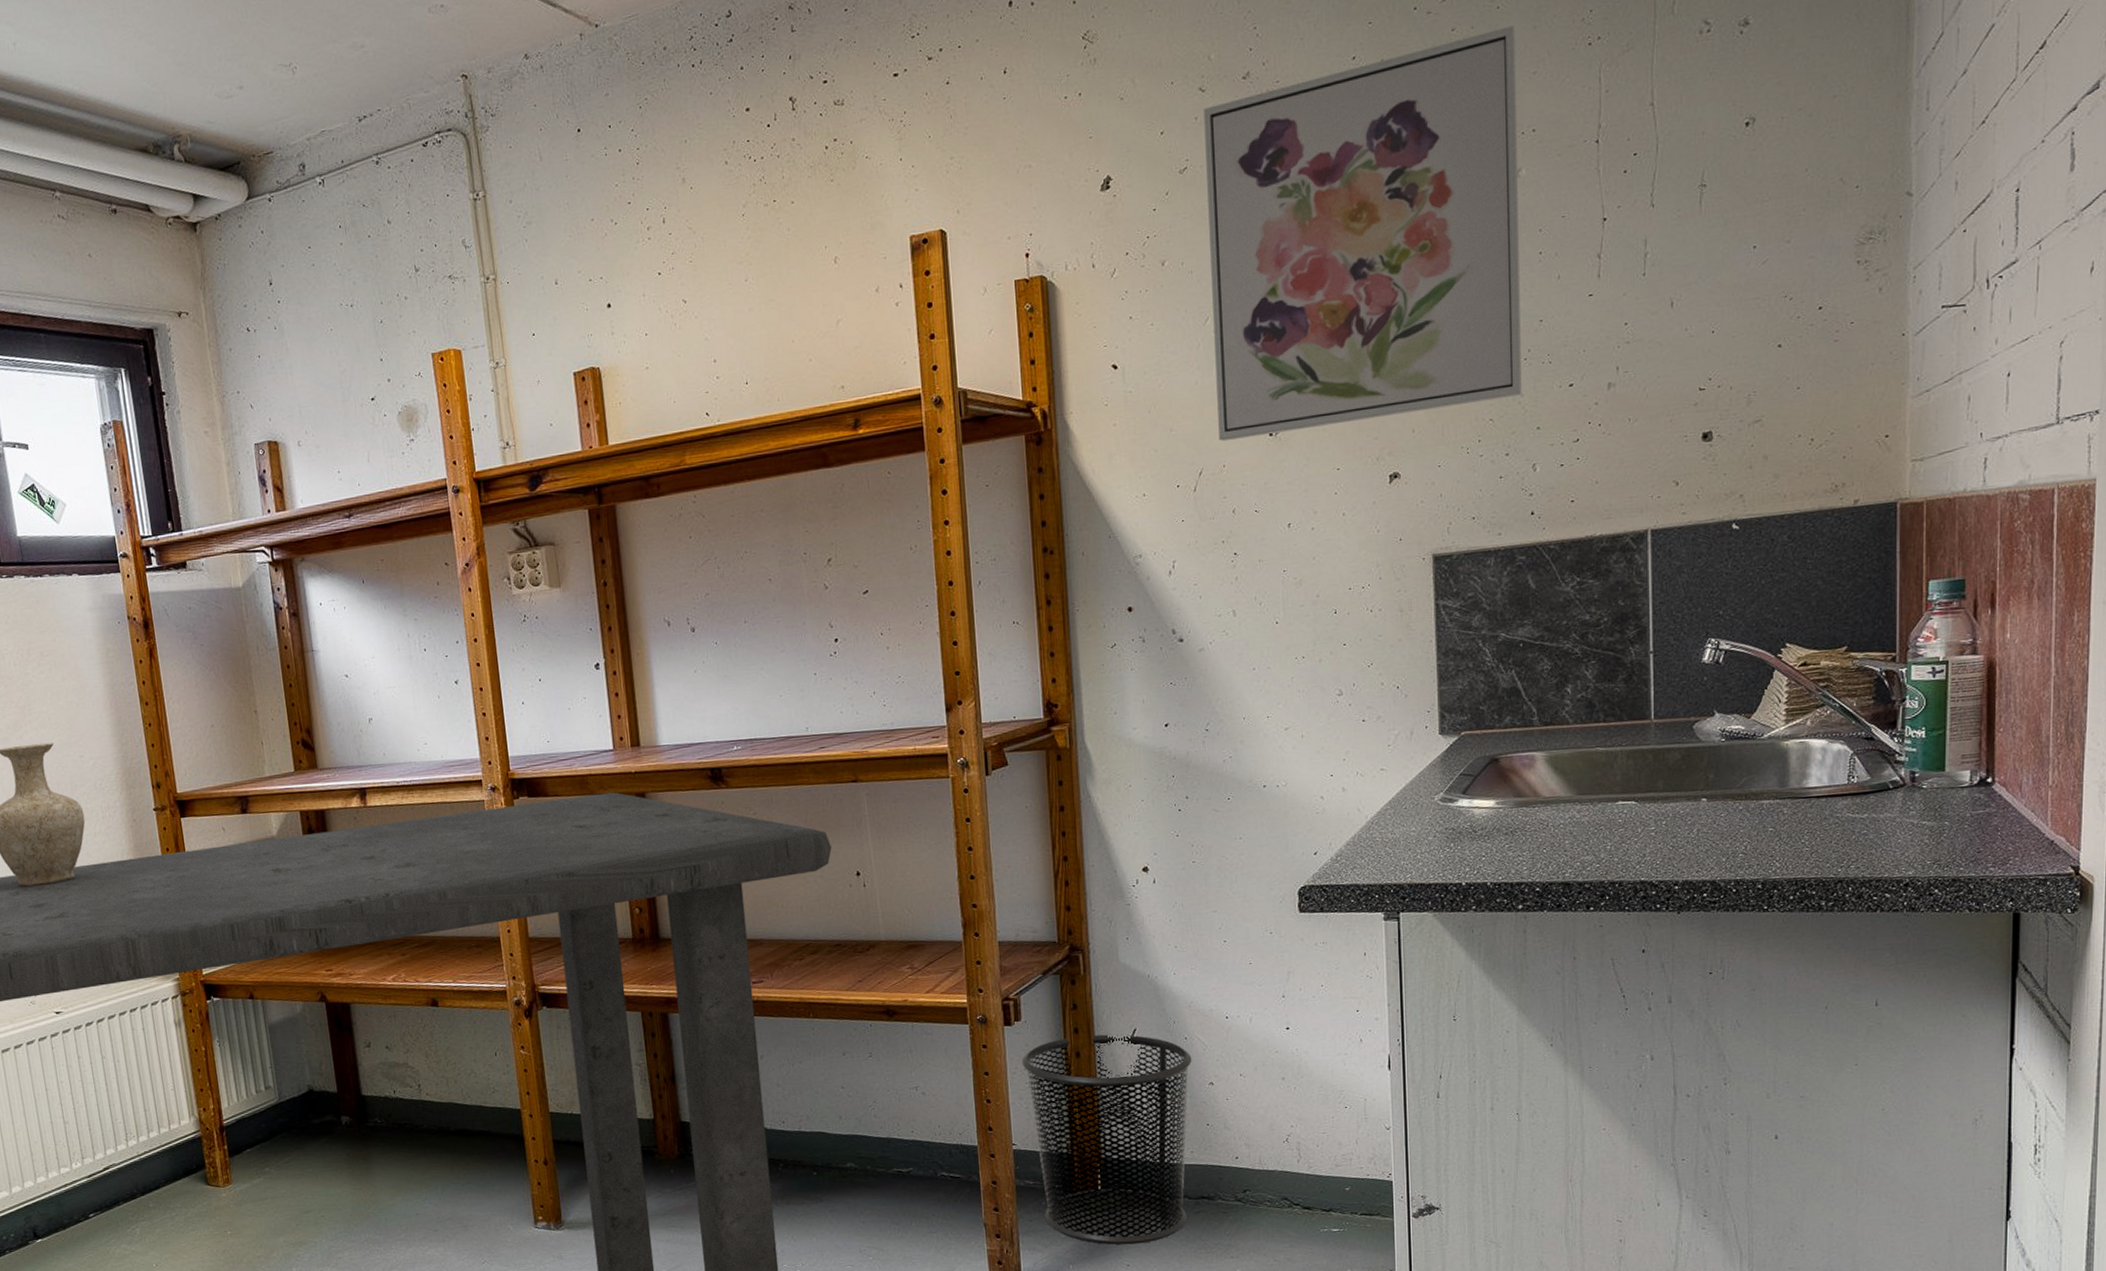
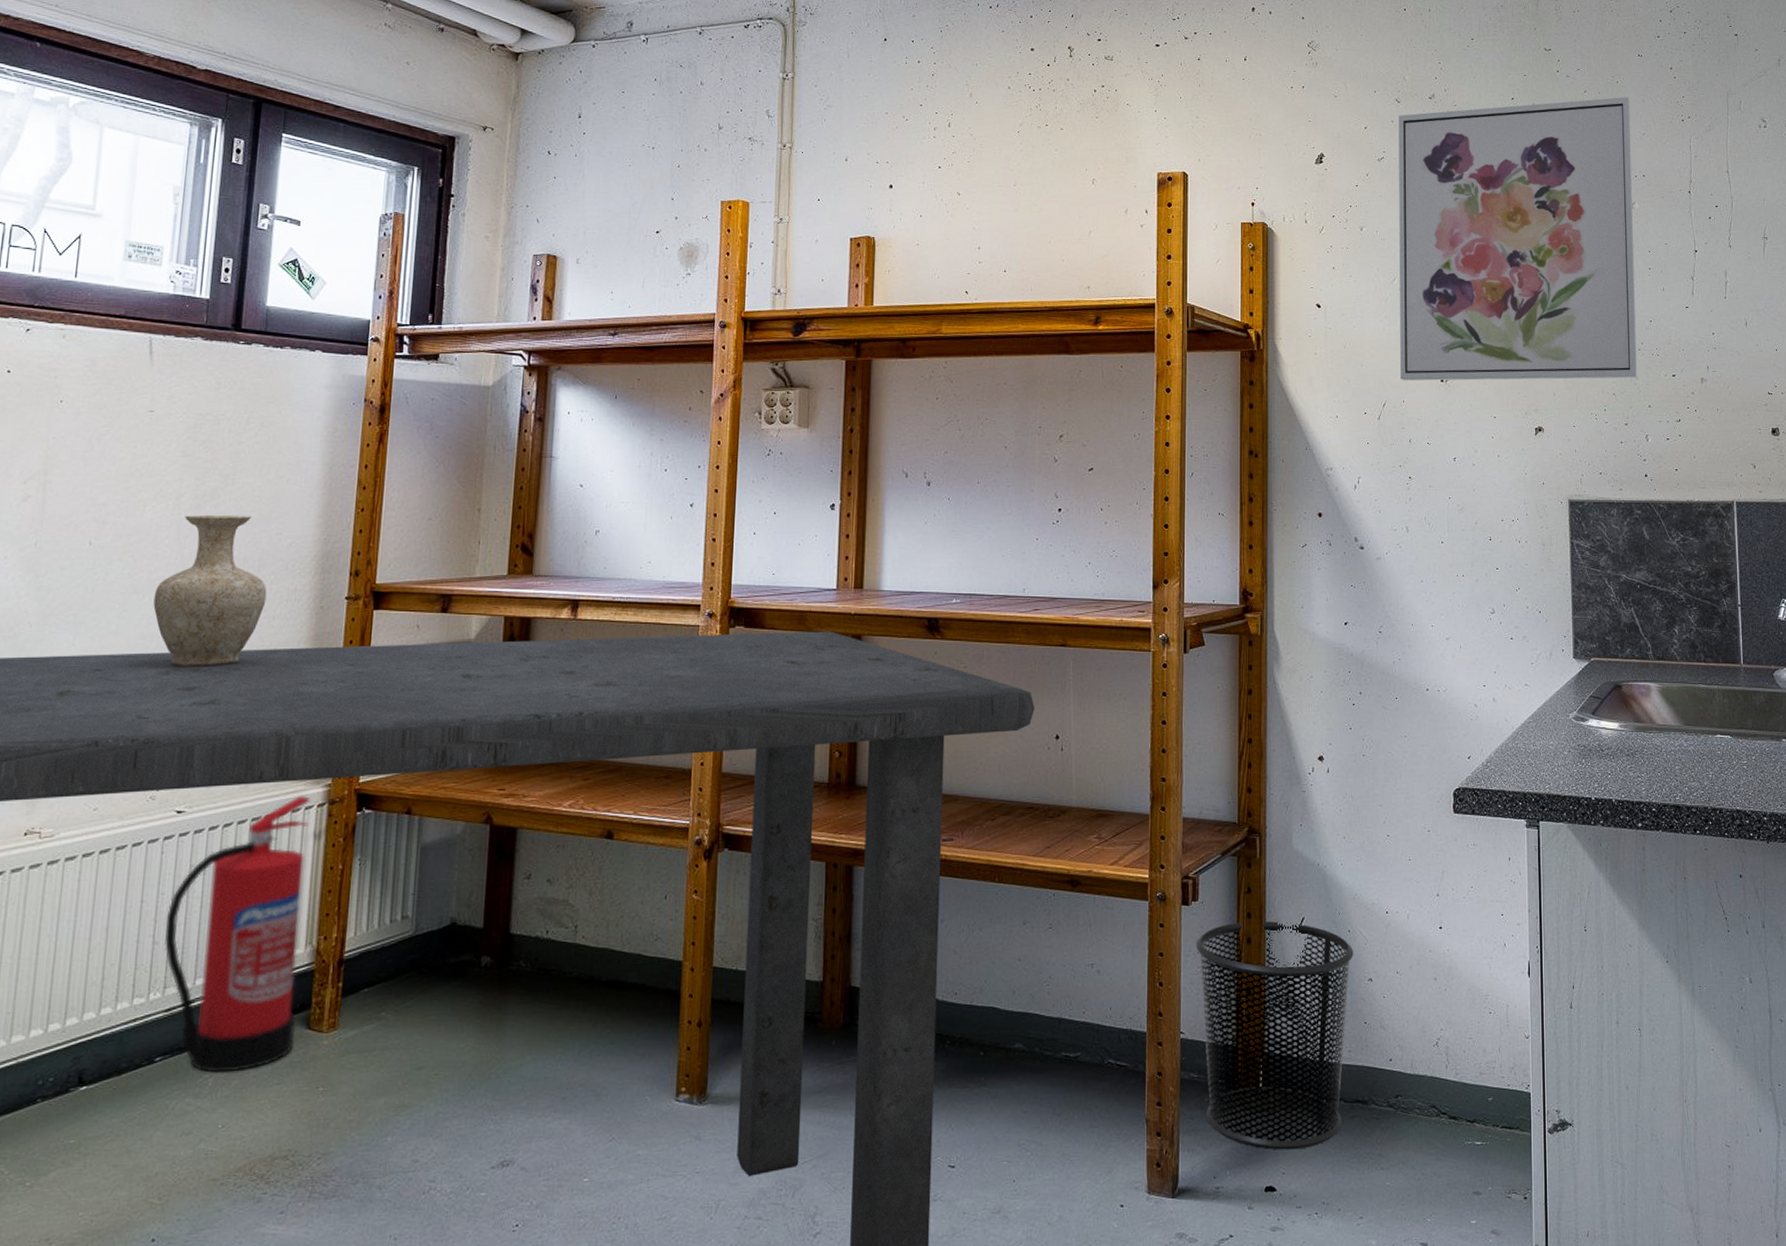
fire extinguisher: none [68,989,199,1224] -> present [164,795,311,1073]

